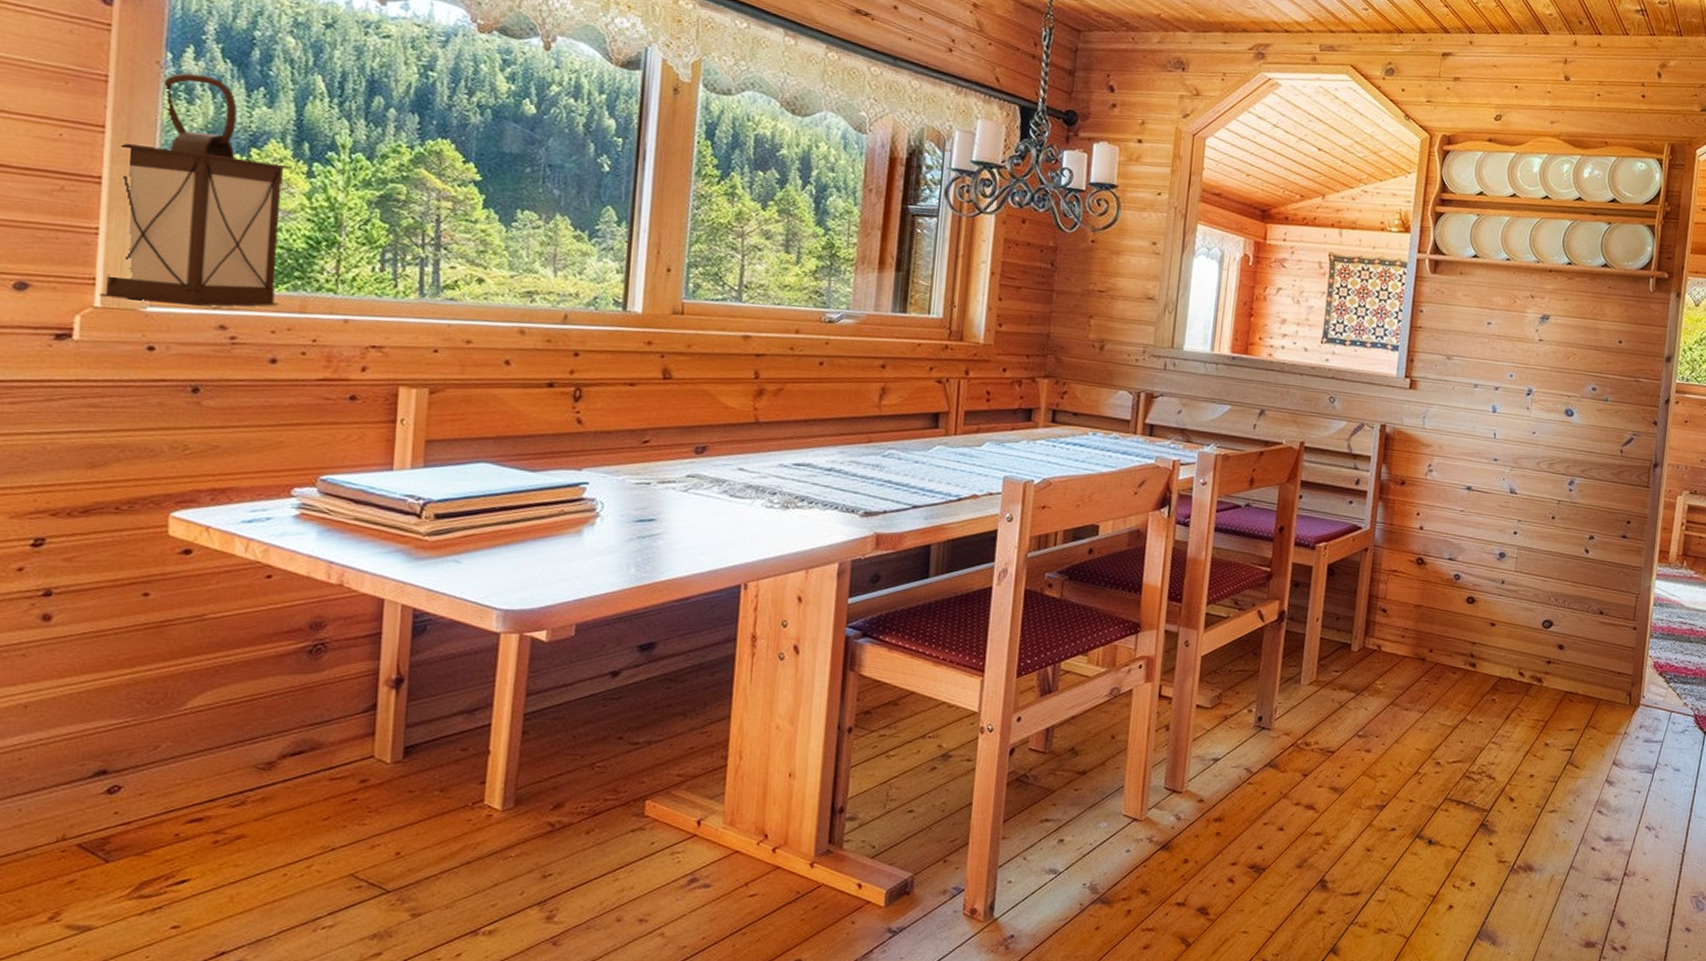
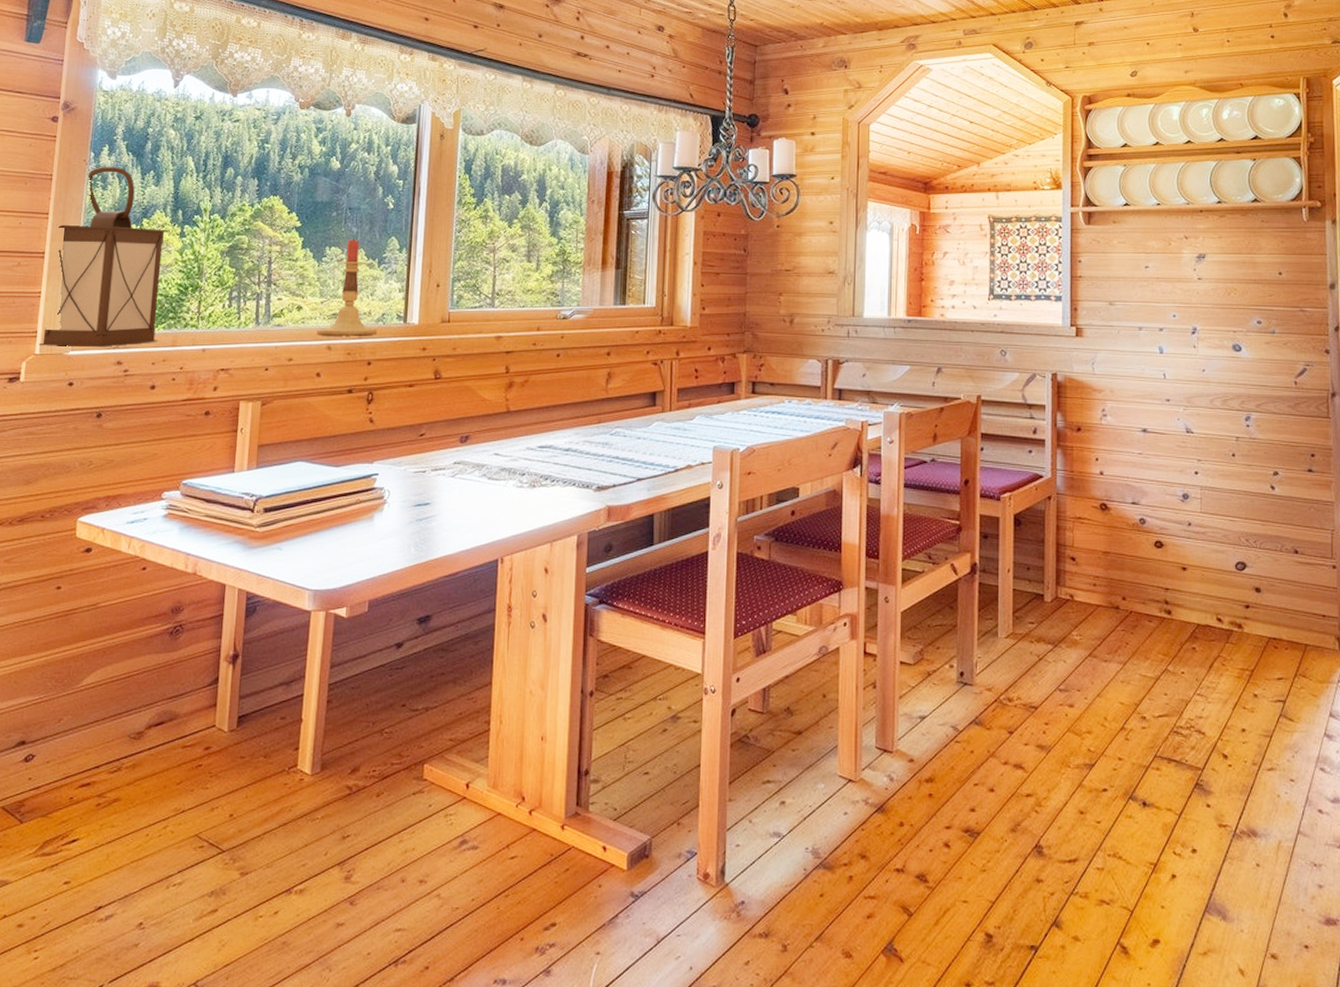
candlestick: none [504,202,588,322] -> present [316,238,378,336]

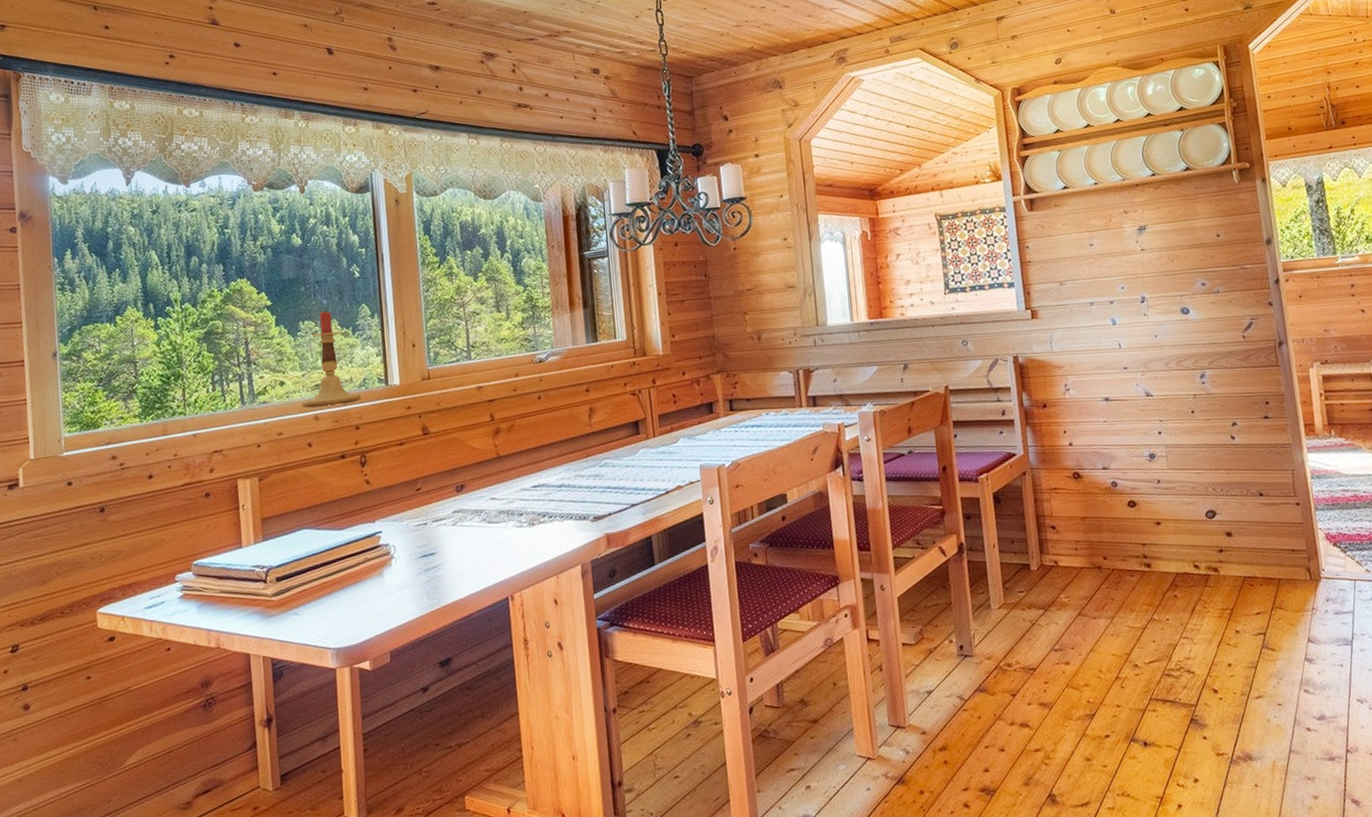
lantern: present [38,166,170,347] -> none [32,268,149,451]

